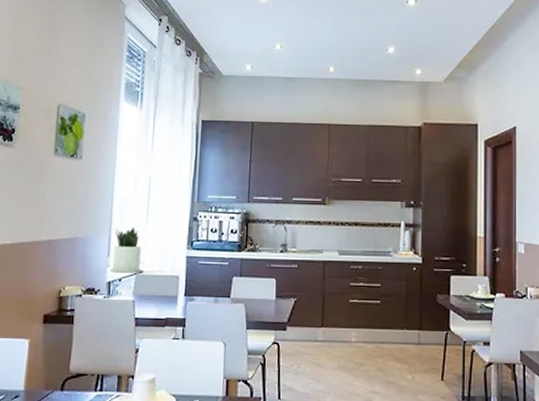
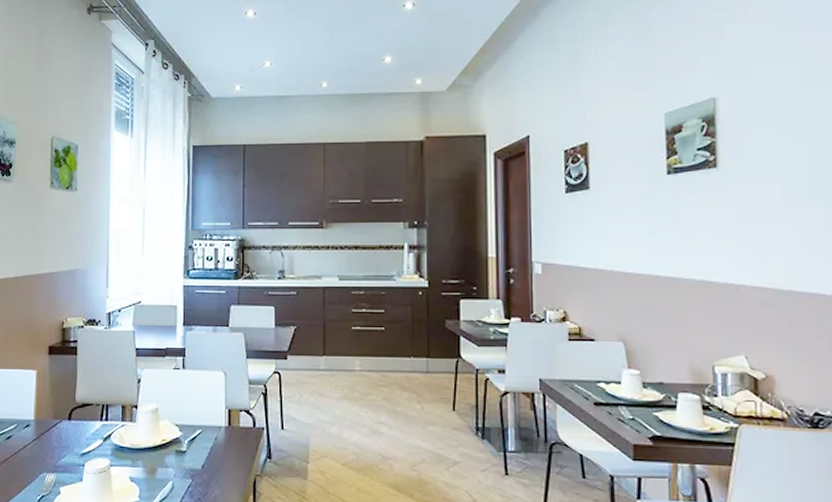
planter: present [109,227,142,274] -> none [108,257,141,305]

